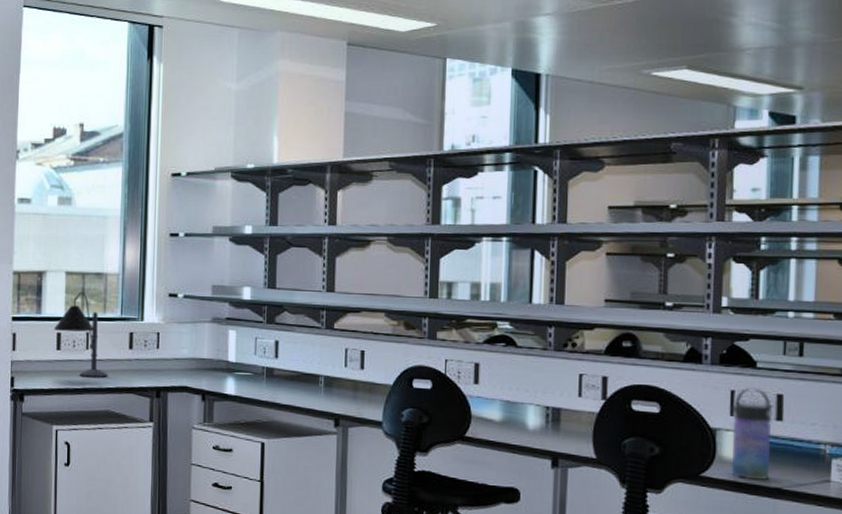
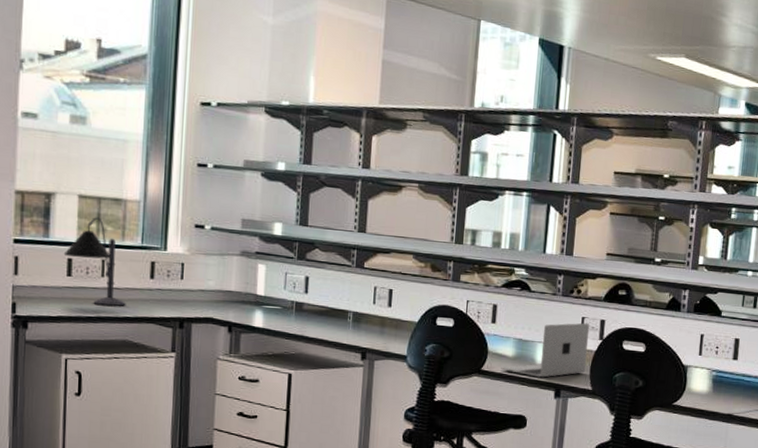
laptop: none [487,380,590,445] -> present [501,323,590,378]
water bottle: present [731,387,773,480] -> none [697,332,731,408]

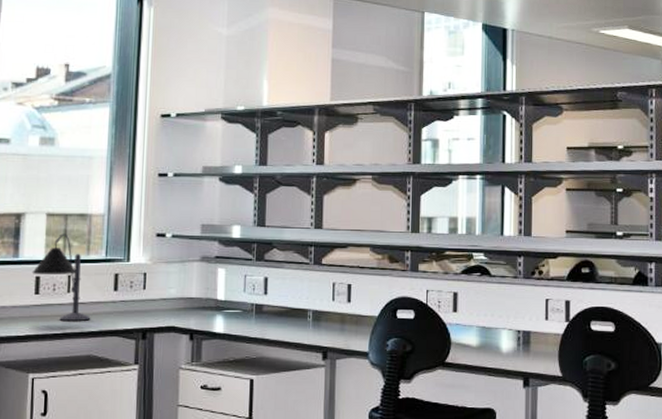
laptop: present [501,323,590,378] -> none [465,305,555,366]

